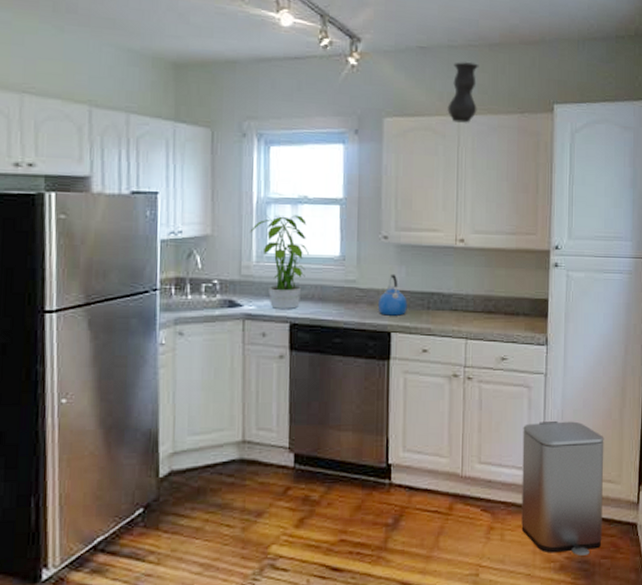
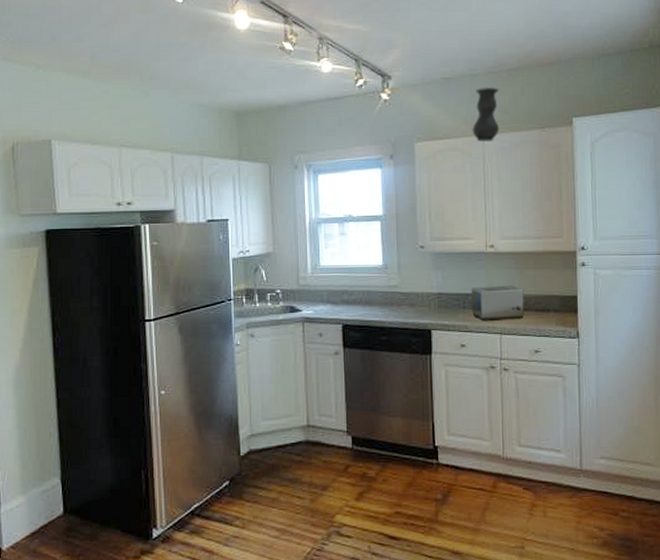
potted plant: present [250,214,309,310] -> none [305,232,355,313]
kettle: present [377,274,407,316] -> none [418,278,445,315]
toaster: none [437,285,493,325] -> present [471,285,525,322]
pedal bin: present [521,421,604,556] -> none [559,408,644,533]

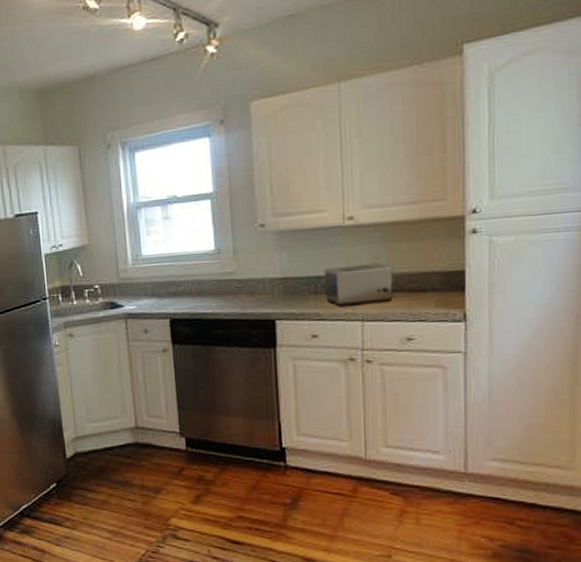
vase: present [472,86,500,143] -> none [324,18,361,91]

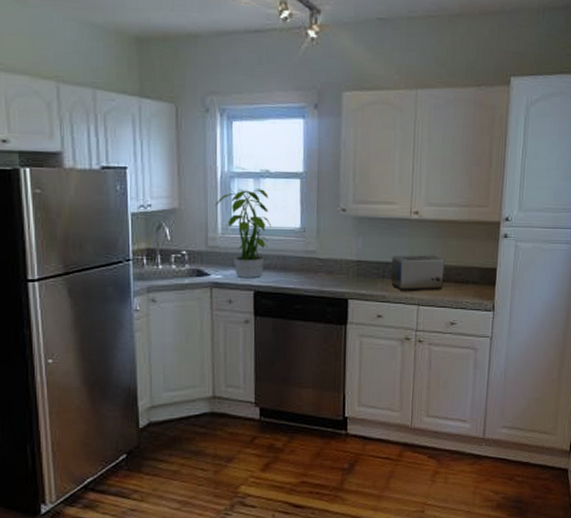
potted plant: none [123,215,183,307] -> present [215,188,271,279]

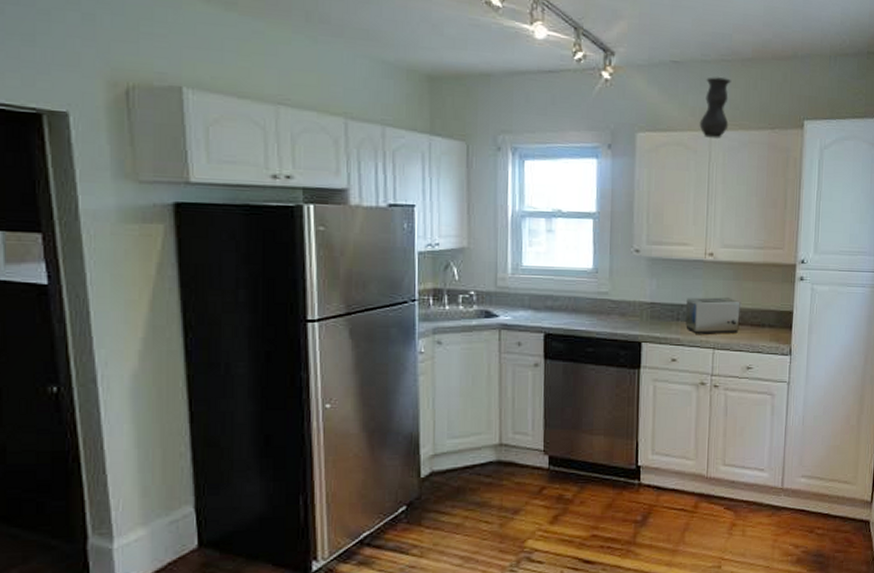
potted plant: present [215,188,271,279] -> none [505,227,563,321]
vase: none [405,33,438,98] -> present [699,76,732,140]

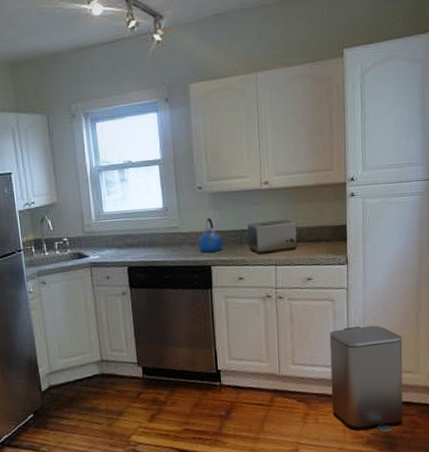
kettle: none [629,286,658,327] -> present [198,217,223,253]
vase: present [699,76,732,140] -> none [245,21,272,79]
pedal bin: none [762,427,842,550] -> present [329,325,403,432]

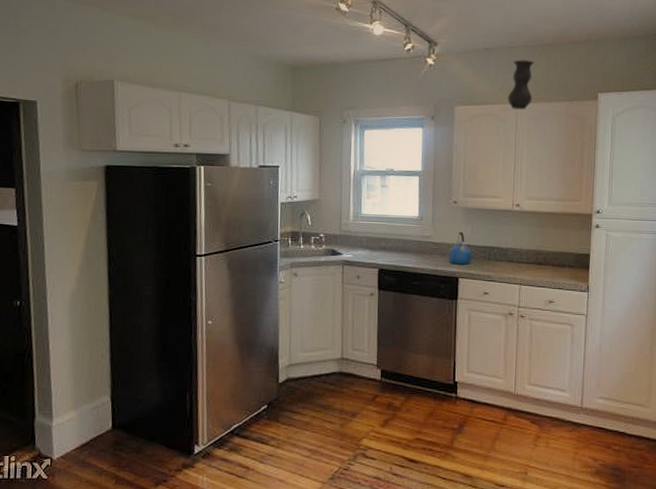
vase: none [245,21,272,79] -> present [507,59,535,111]
toaster: present [247,219,298,255] -> none [496,241,543,273]
pedal bin: present [329,325,403,432] -> none [563,354,636,464]

